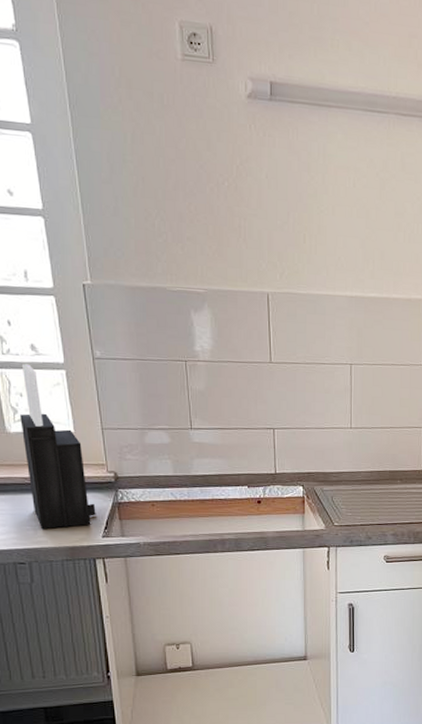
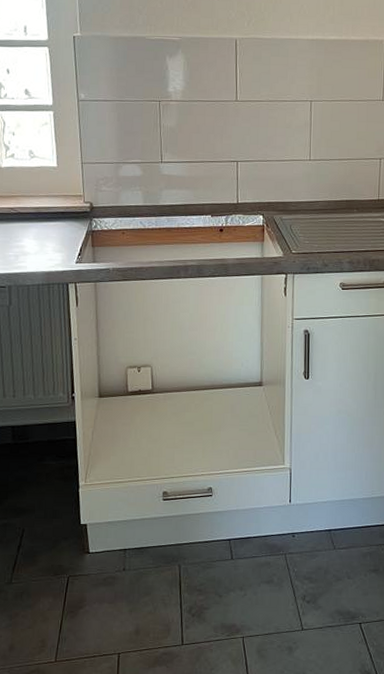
knife block: present [20,364,96,530] -> none [11,106,72,256]

